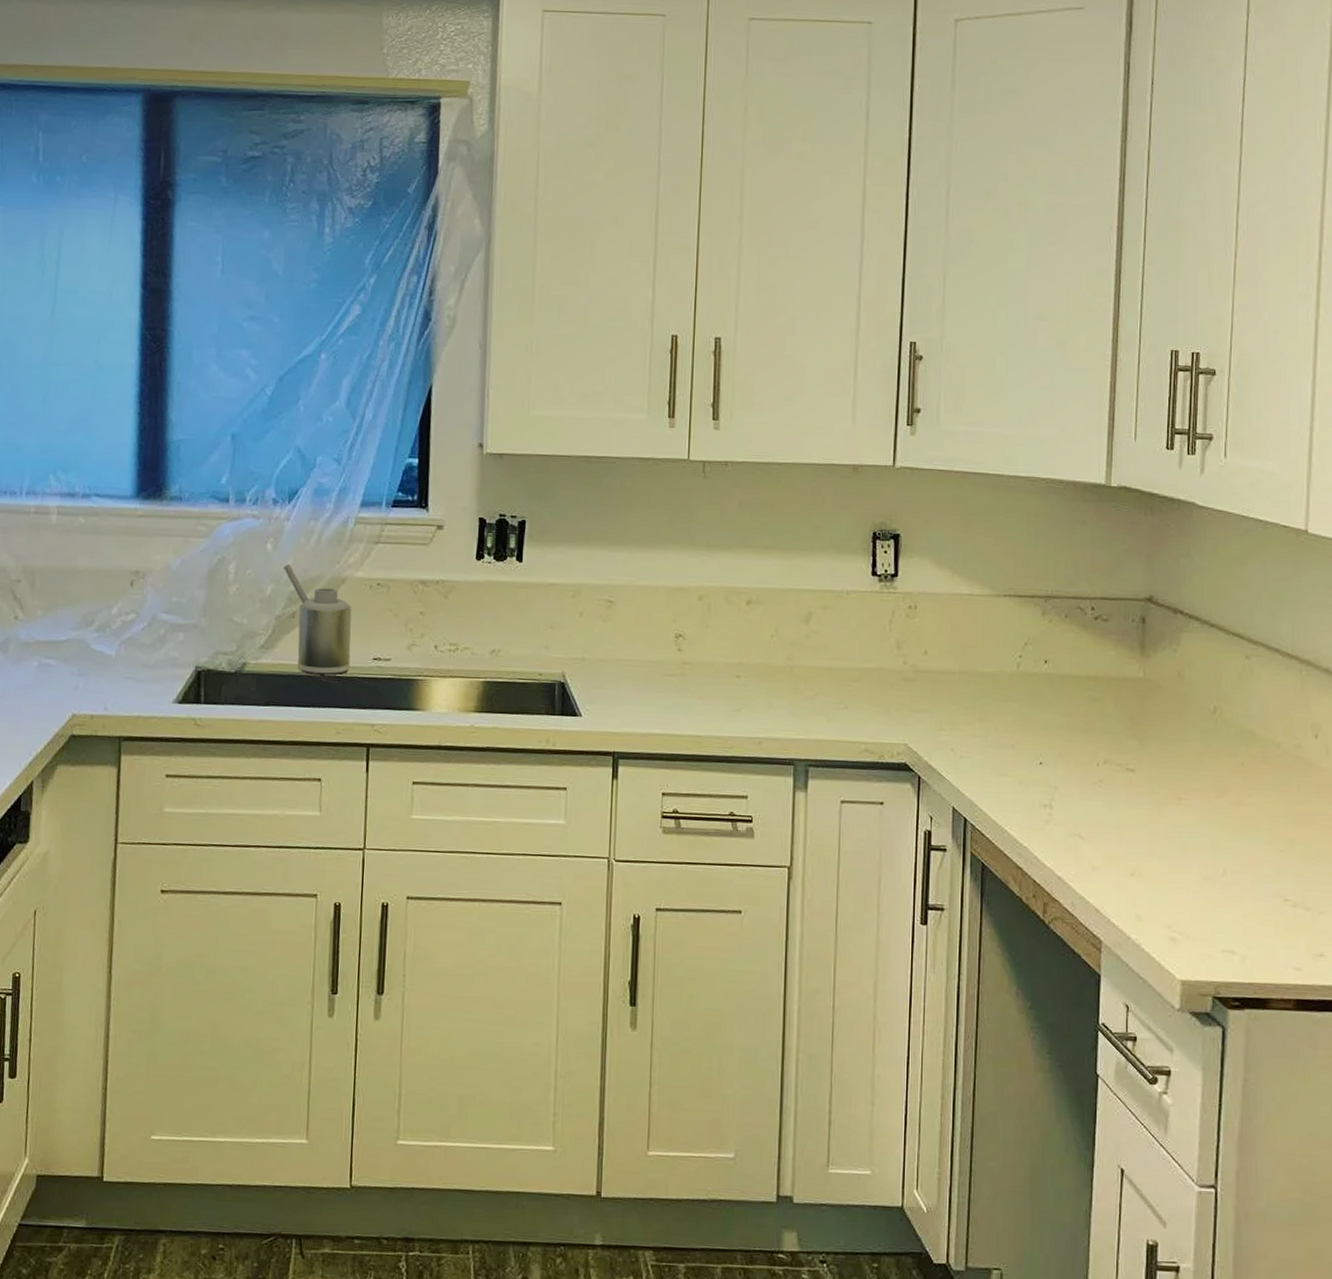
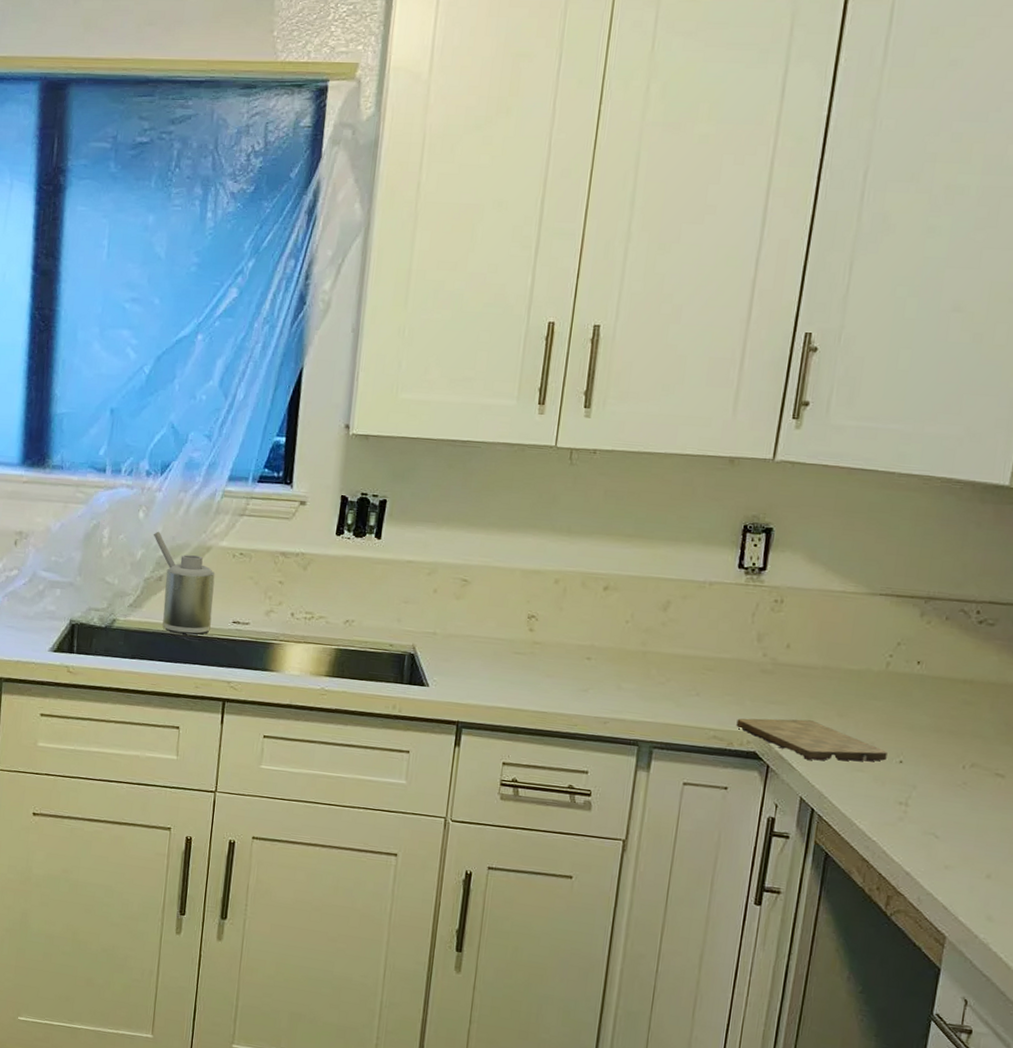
cutting board: none [885,726,1028,768] -> present [736,718,887,762]

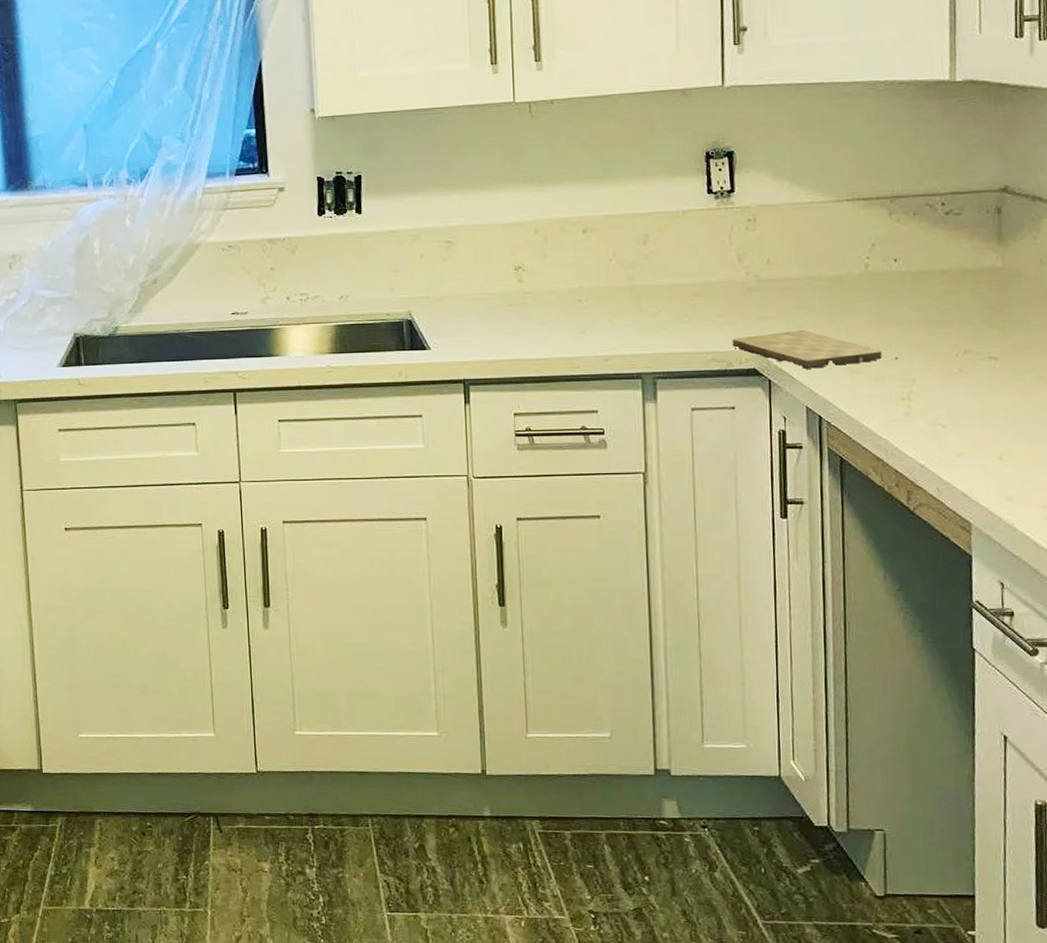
soap dispenser: present [153,531,215,635] -> none [142,235,211,332]

